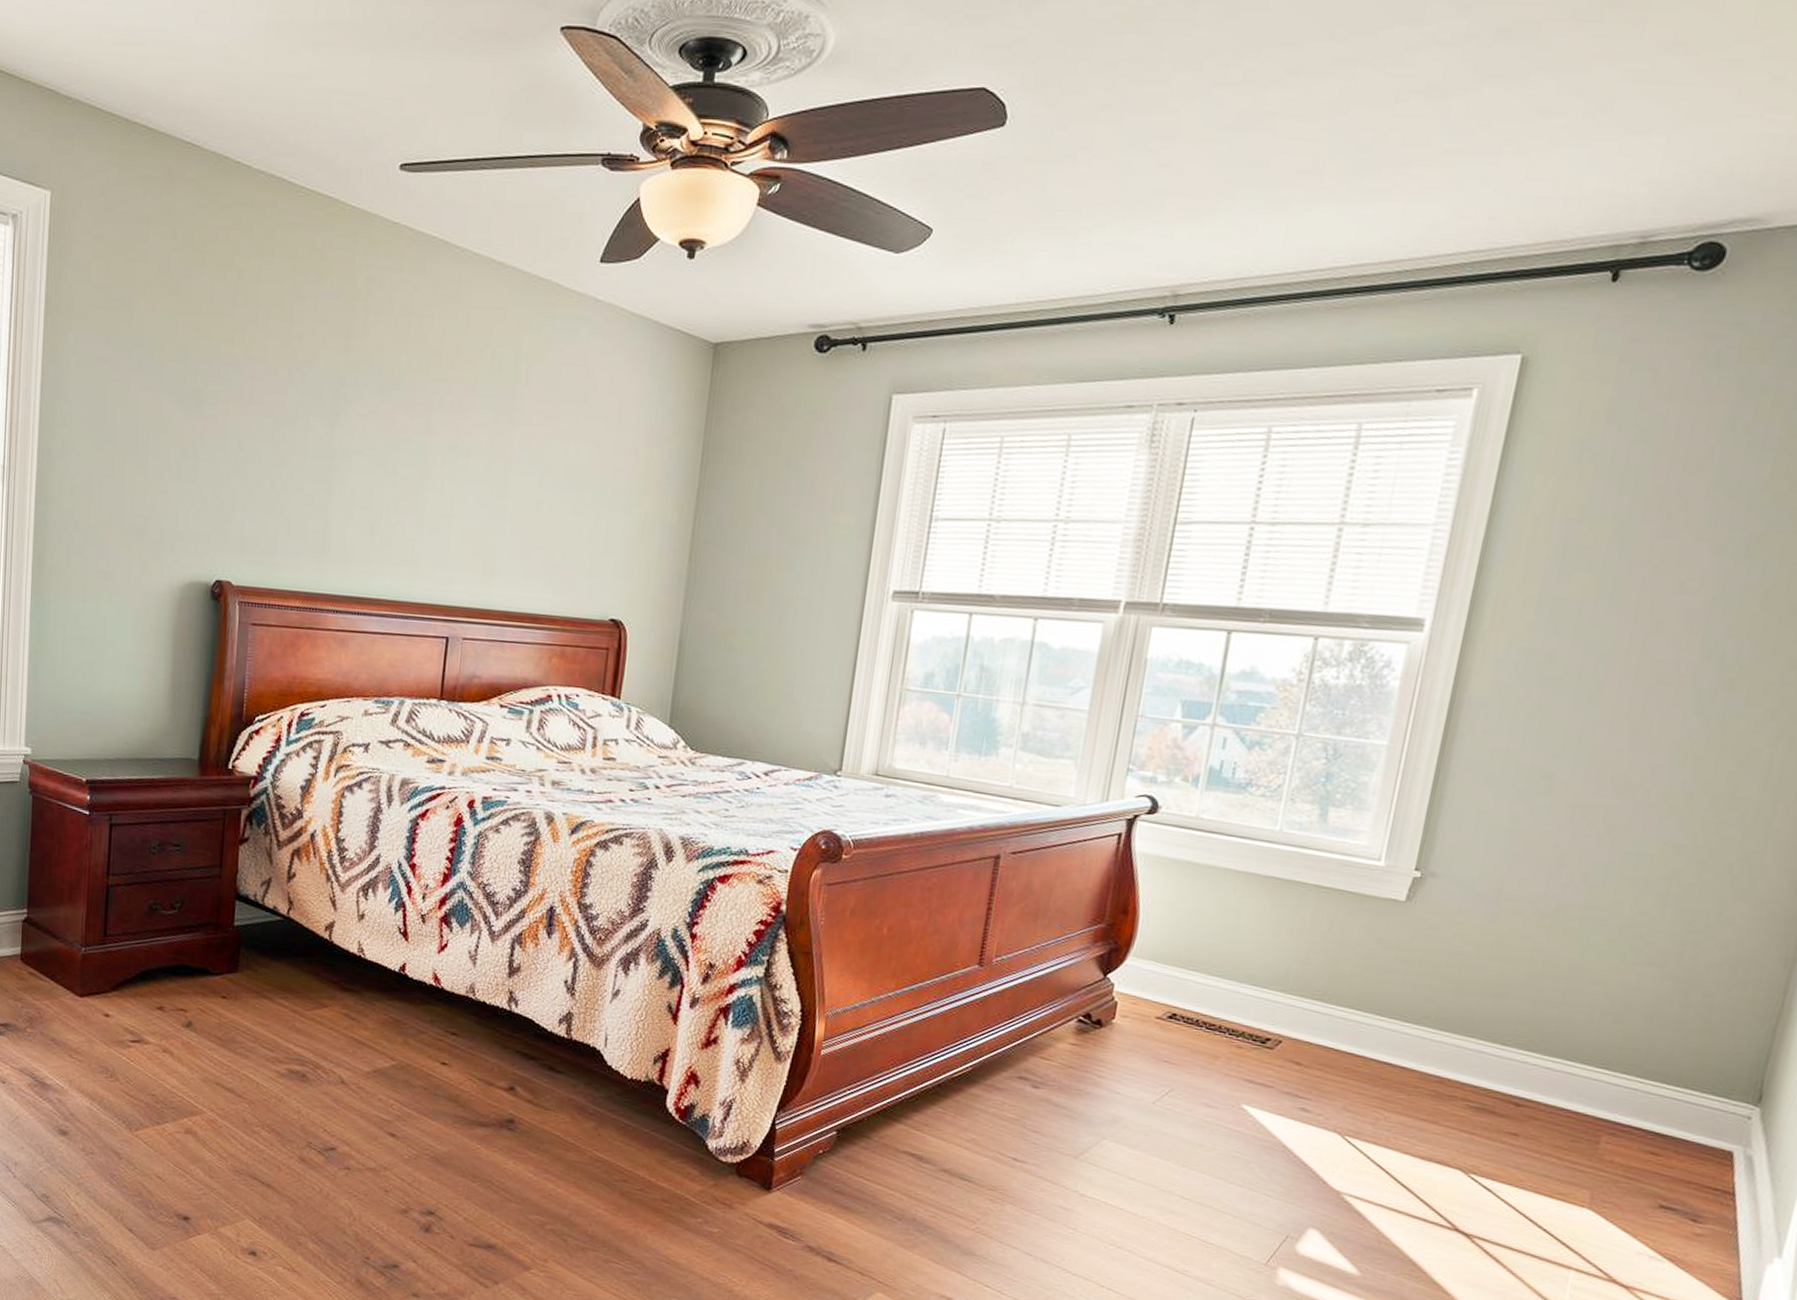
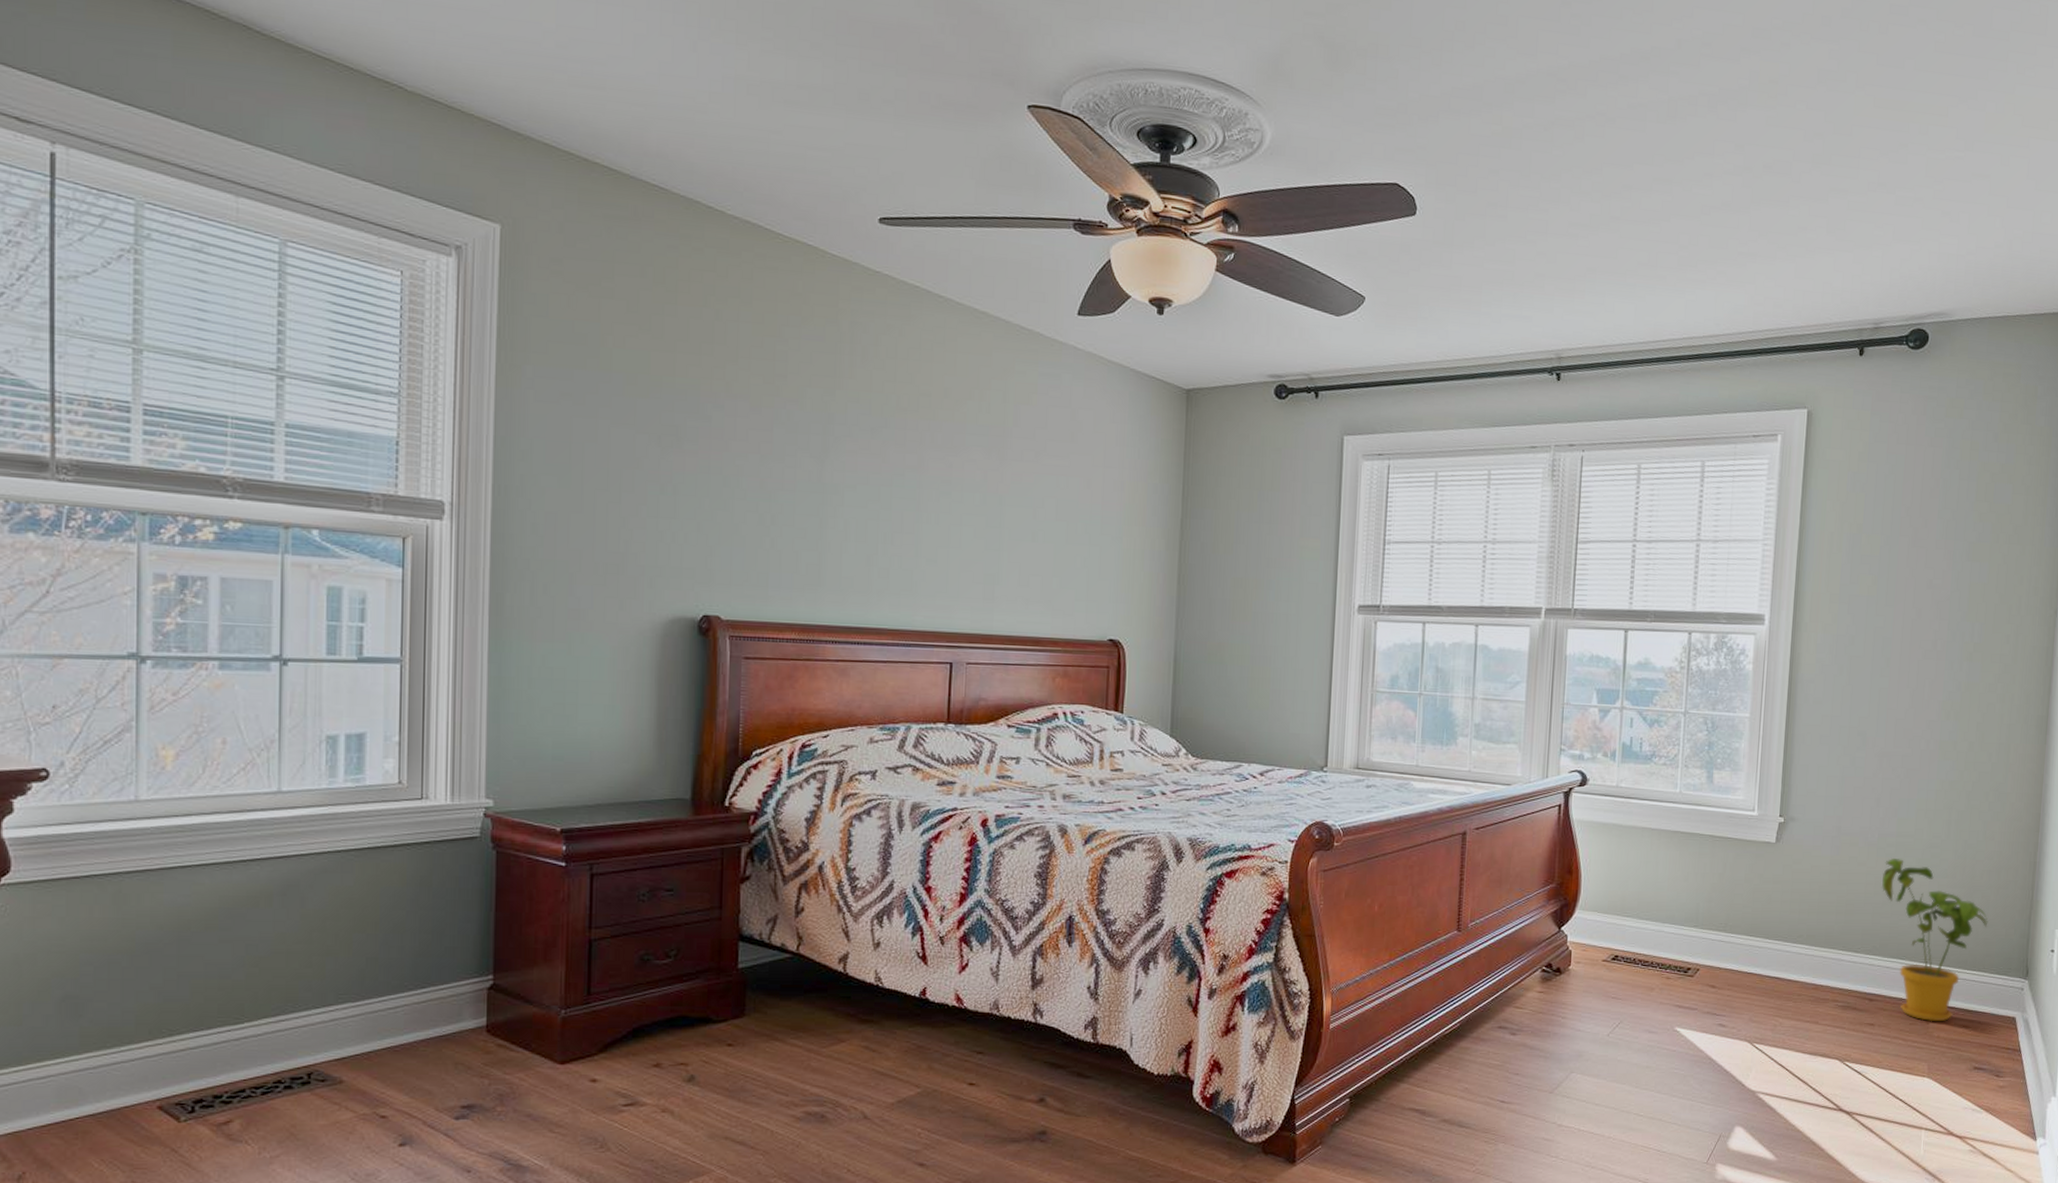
house plant: none [1552,934,1709,1144] -> present [1882,857,1988,1022]

